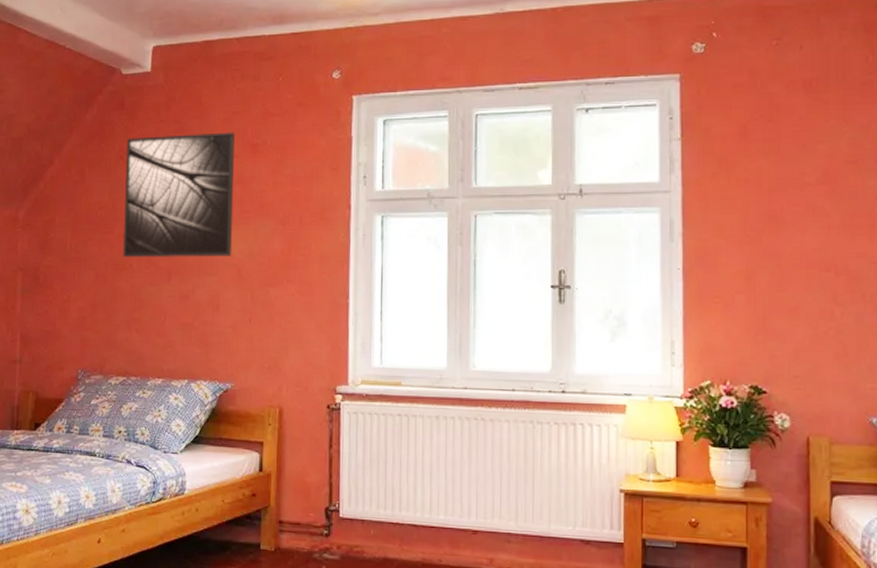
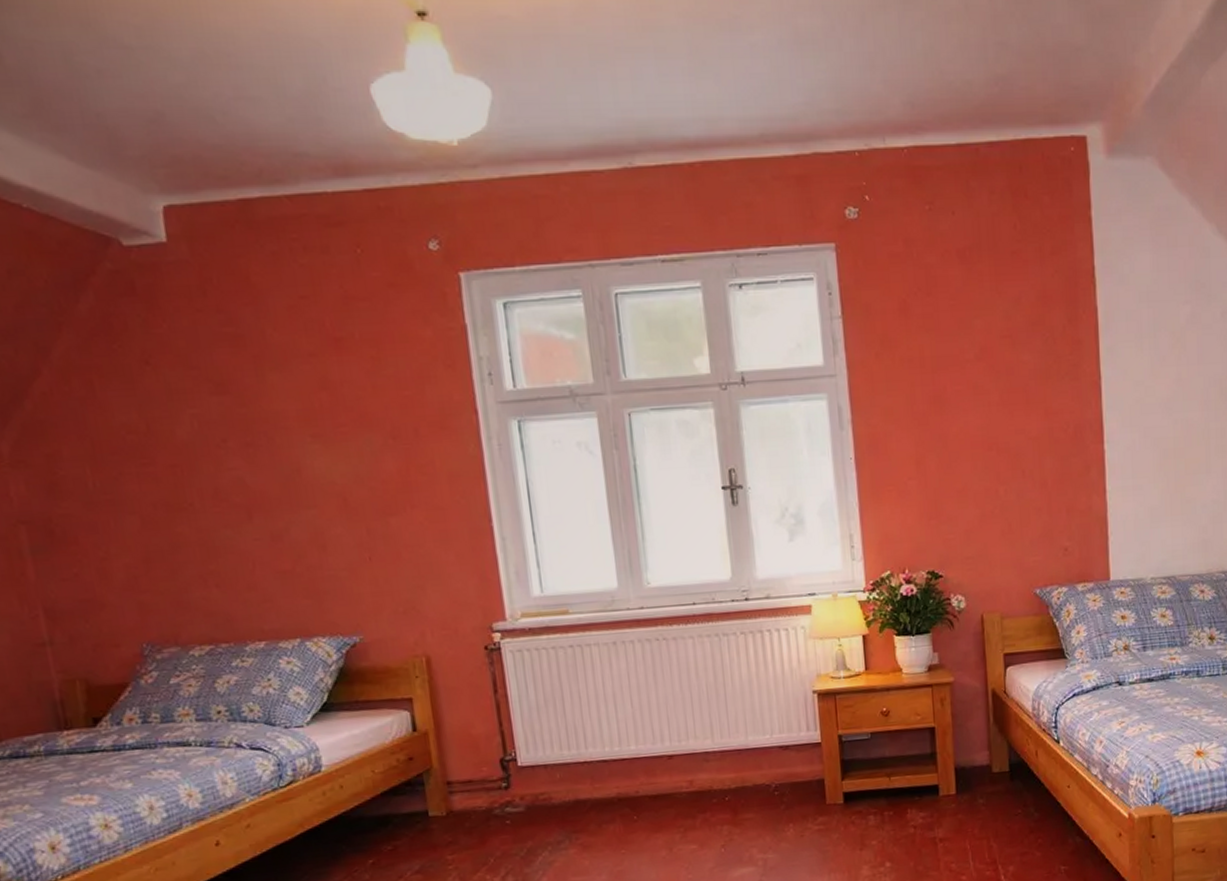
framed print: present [123,132,235,258] -> none [150,323,332,496]

